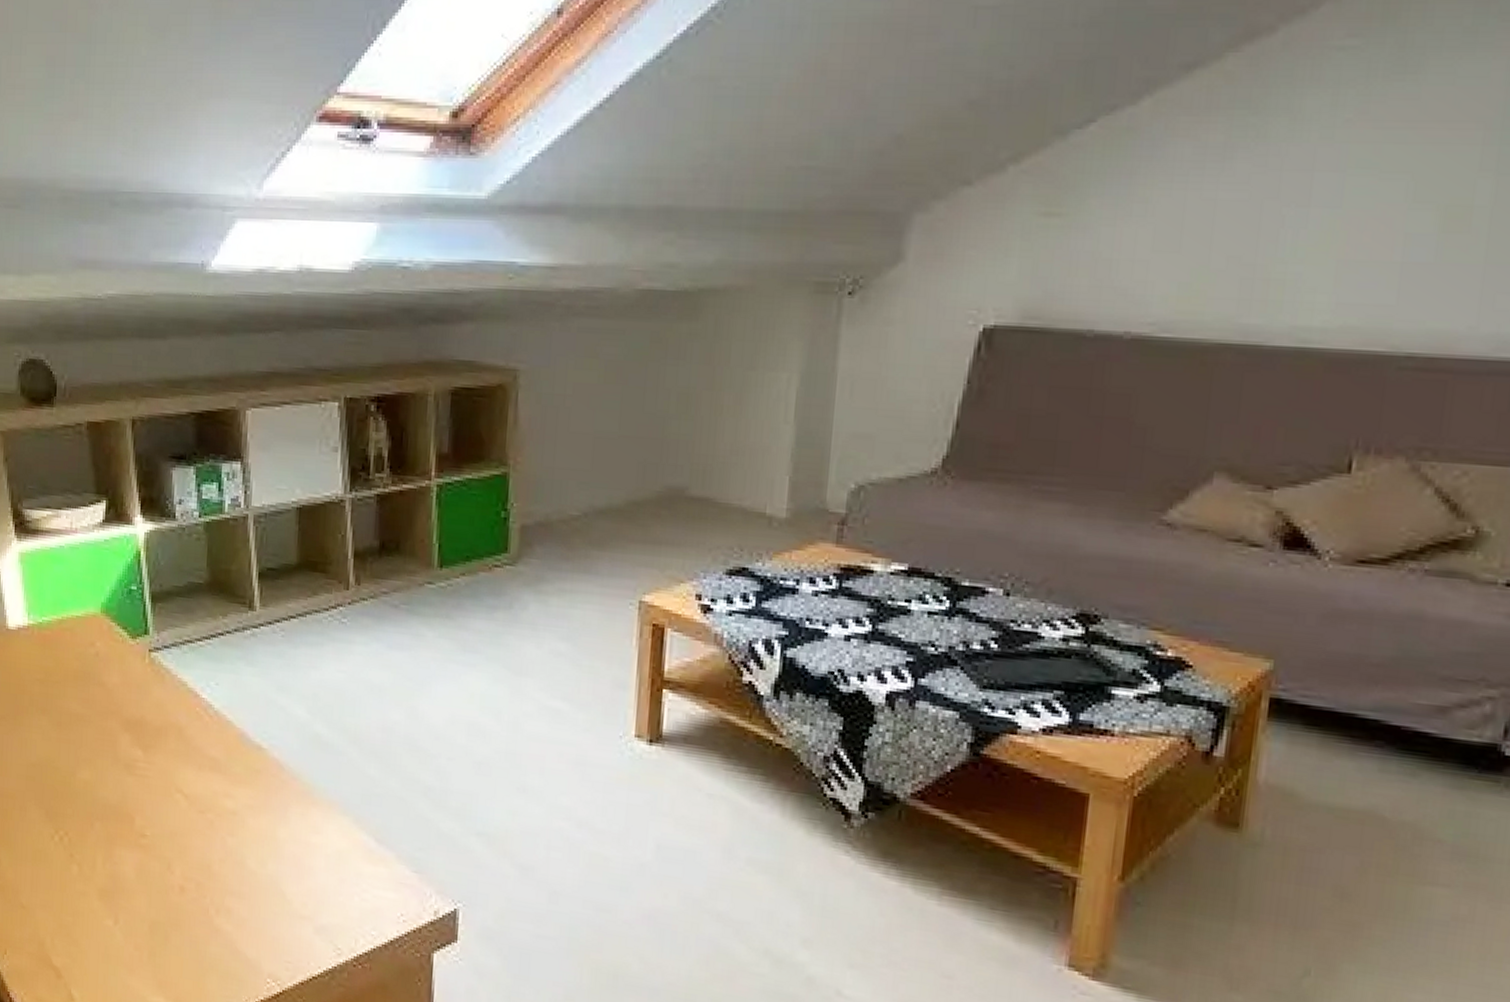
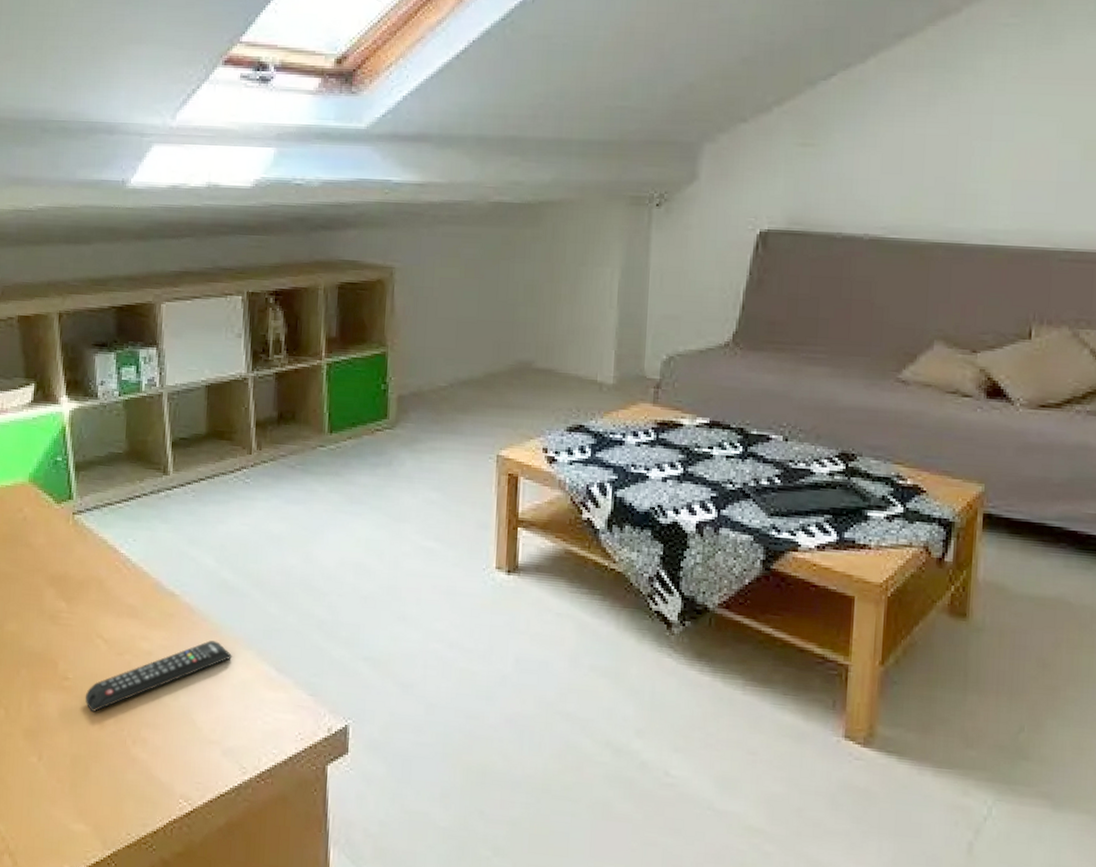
remote control: none [163,802,327,875] -> present [85,640,233,712]

